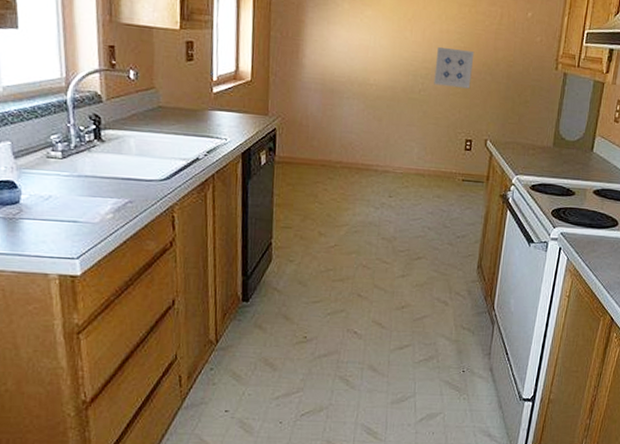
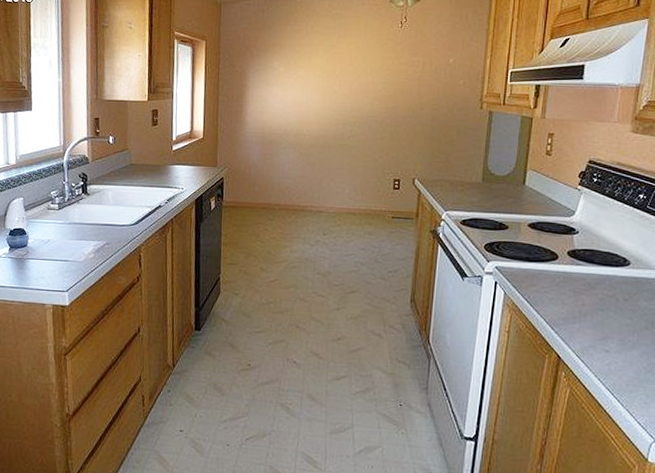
wall art: present [434,47,475,89] -> none [362,97,399,133]

